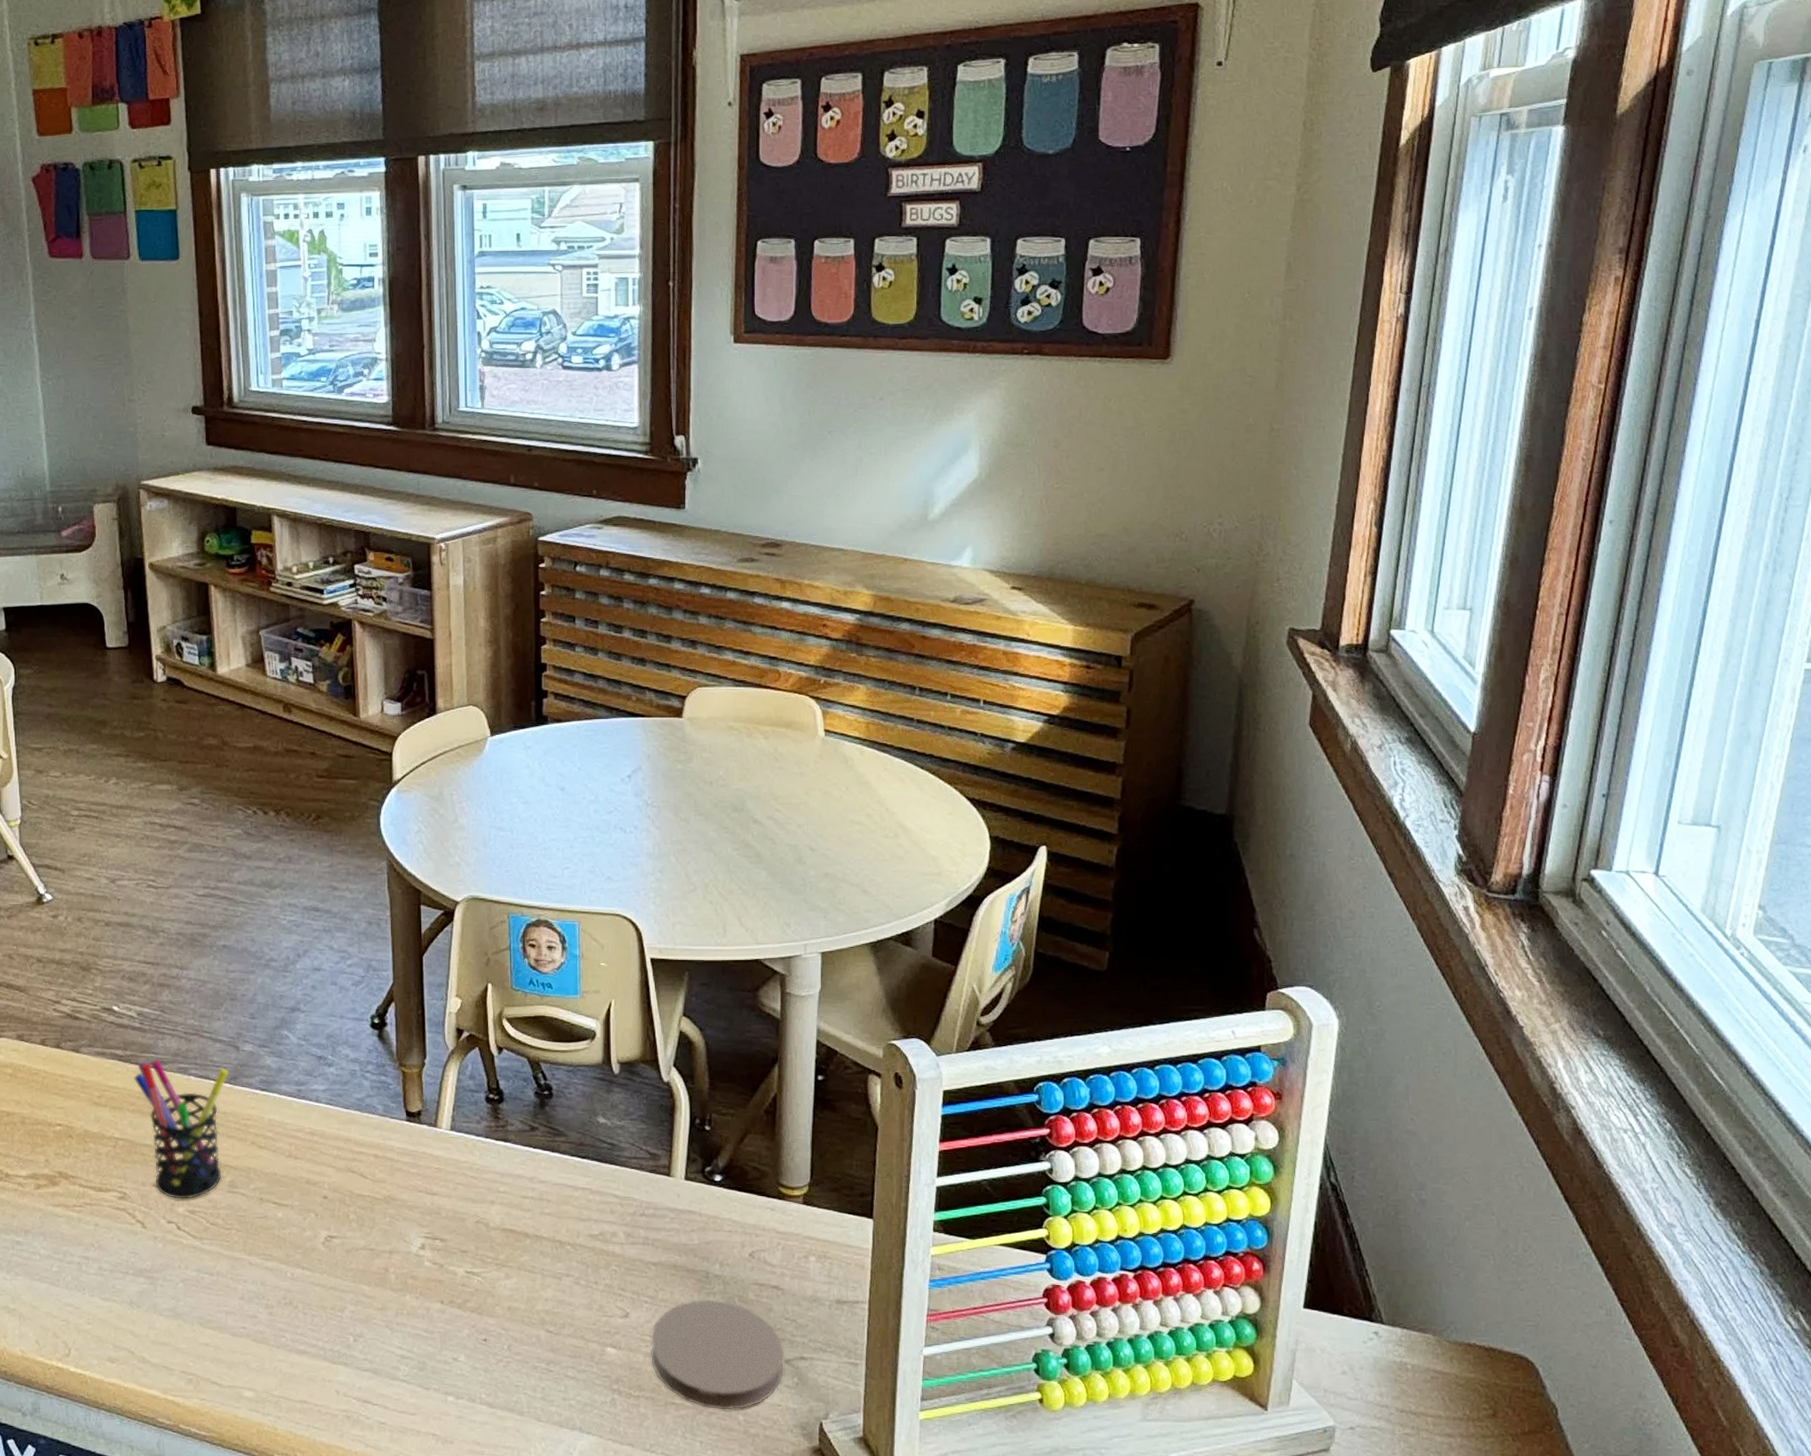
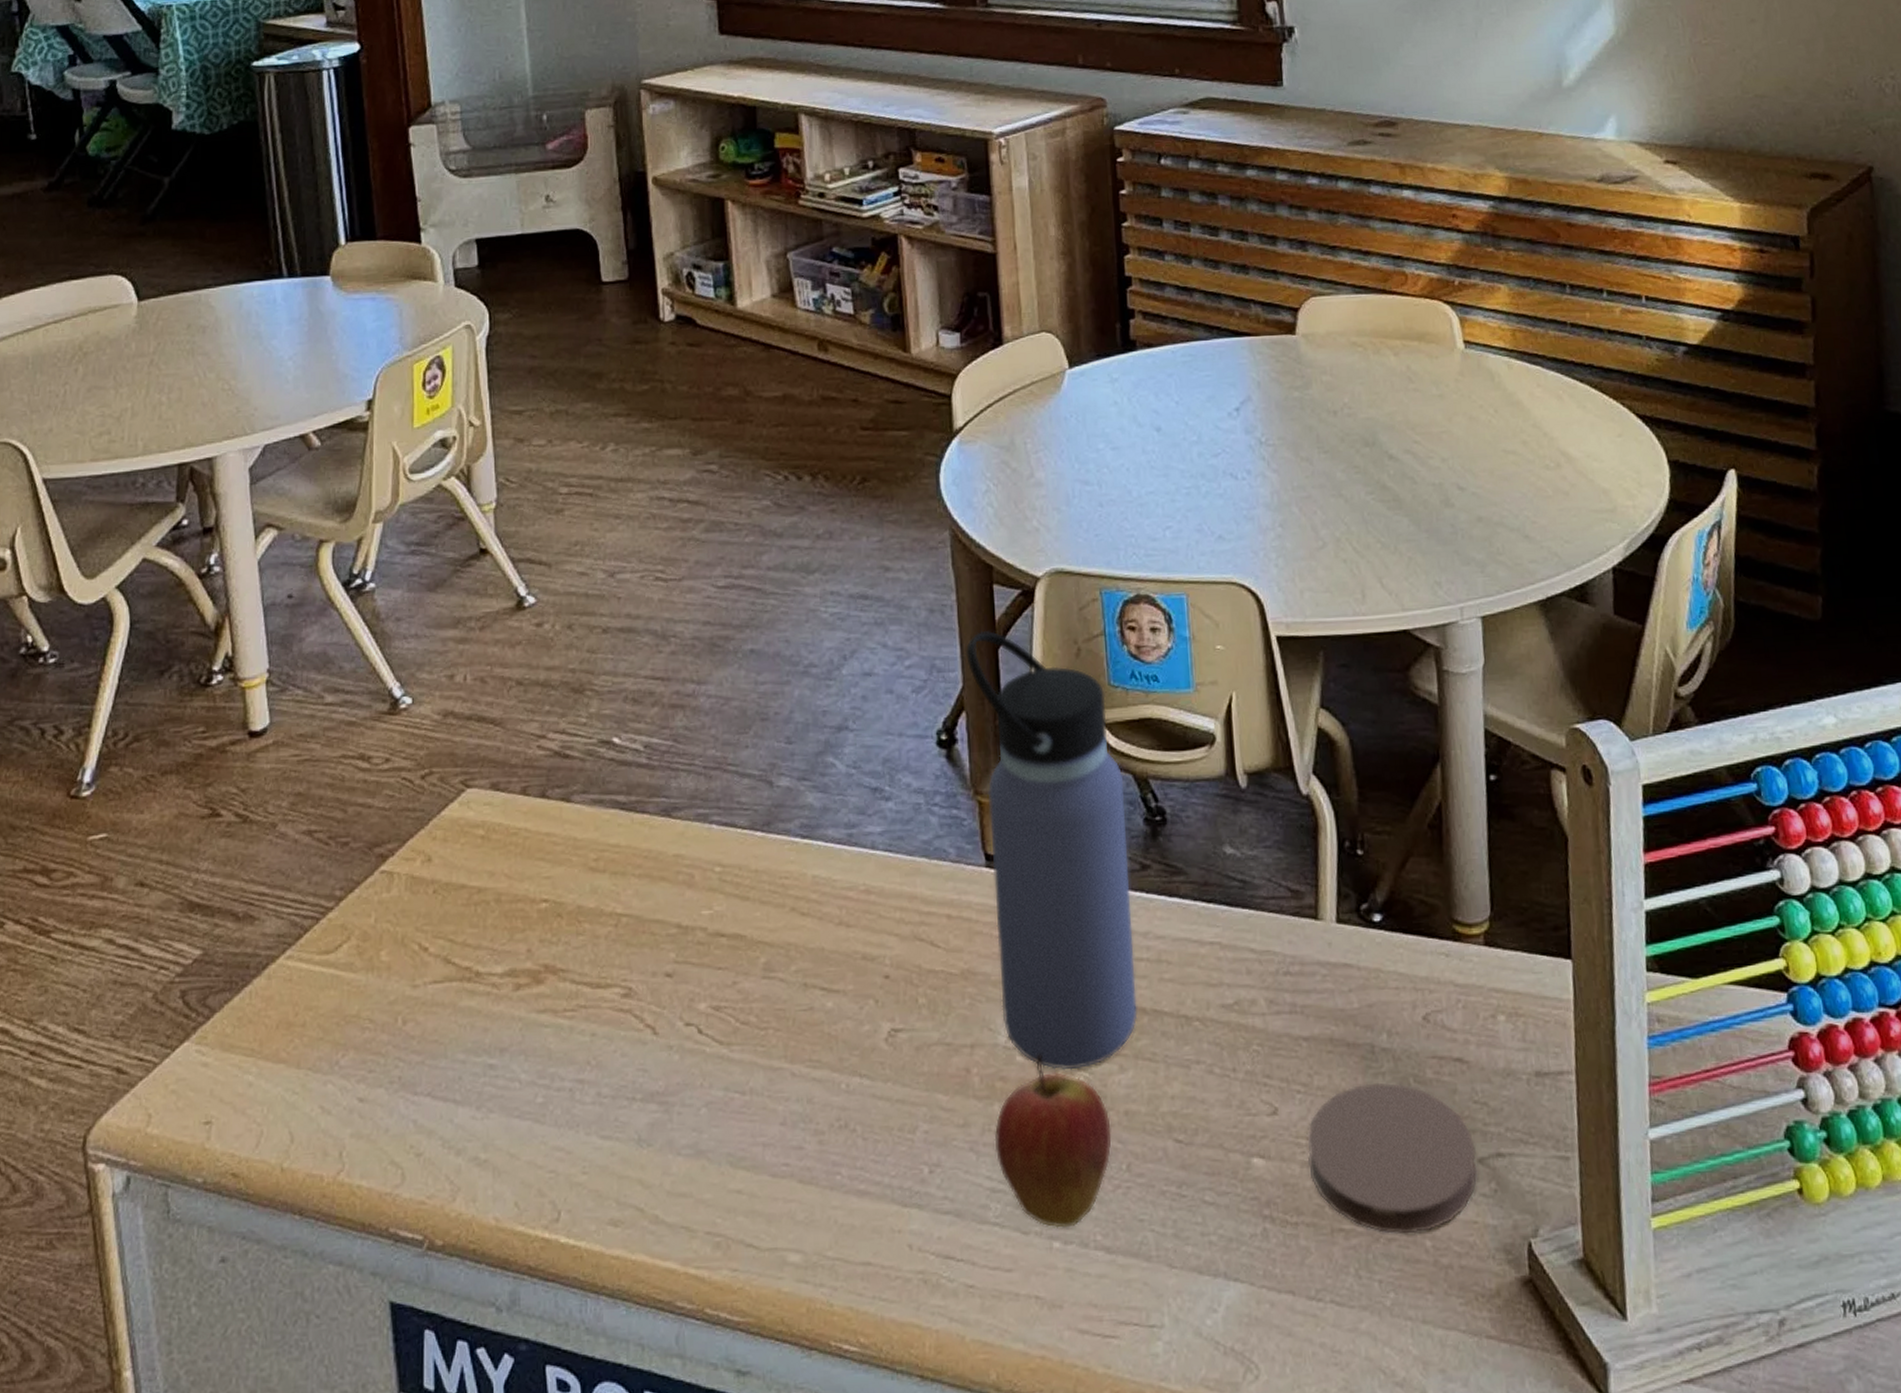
pen holder: present [133,1060,229,1199] -> none [639,805,761,992]
water bottle: none [396,940,522,1275] -> present [965,630,1138,1071]
fruit: none [405,1261,497,1387] -> present [994,1054,1112,1228]

